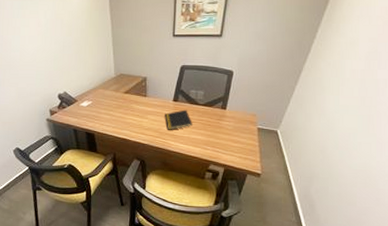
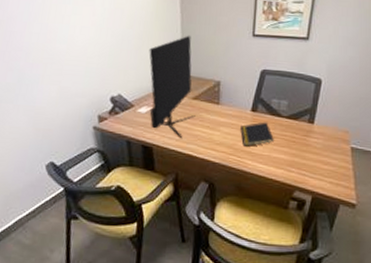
monitor: none [86,39,127,125] -> present [149,35,195,138]

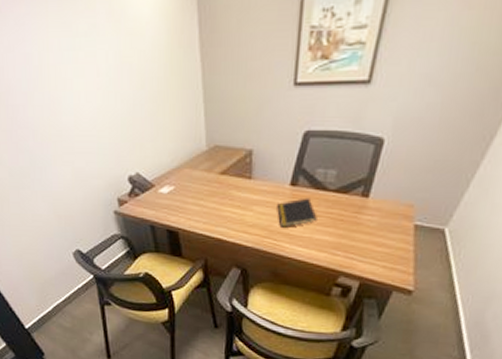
monitor: present [149,35,195,138] -> none [166,91,224,220]

